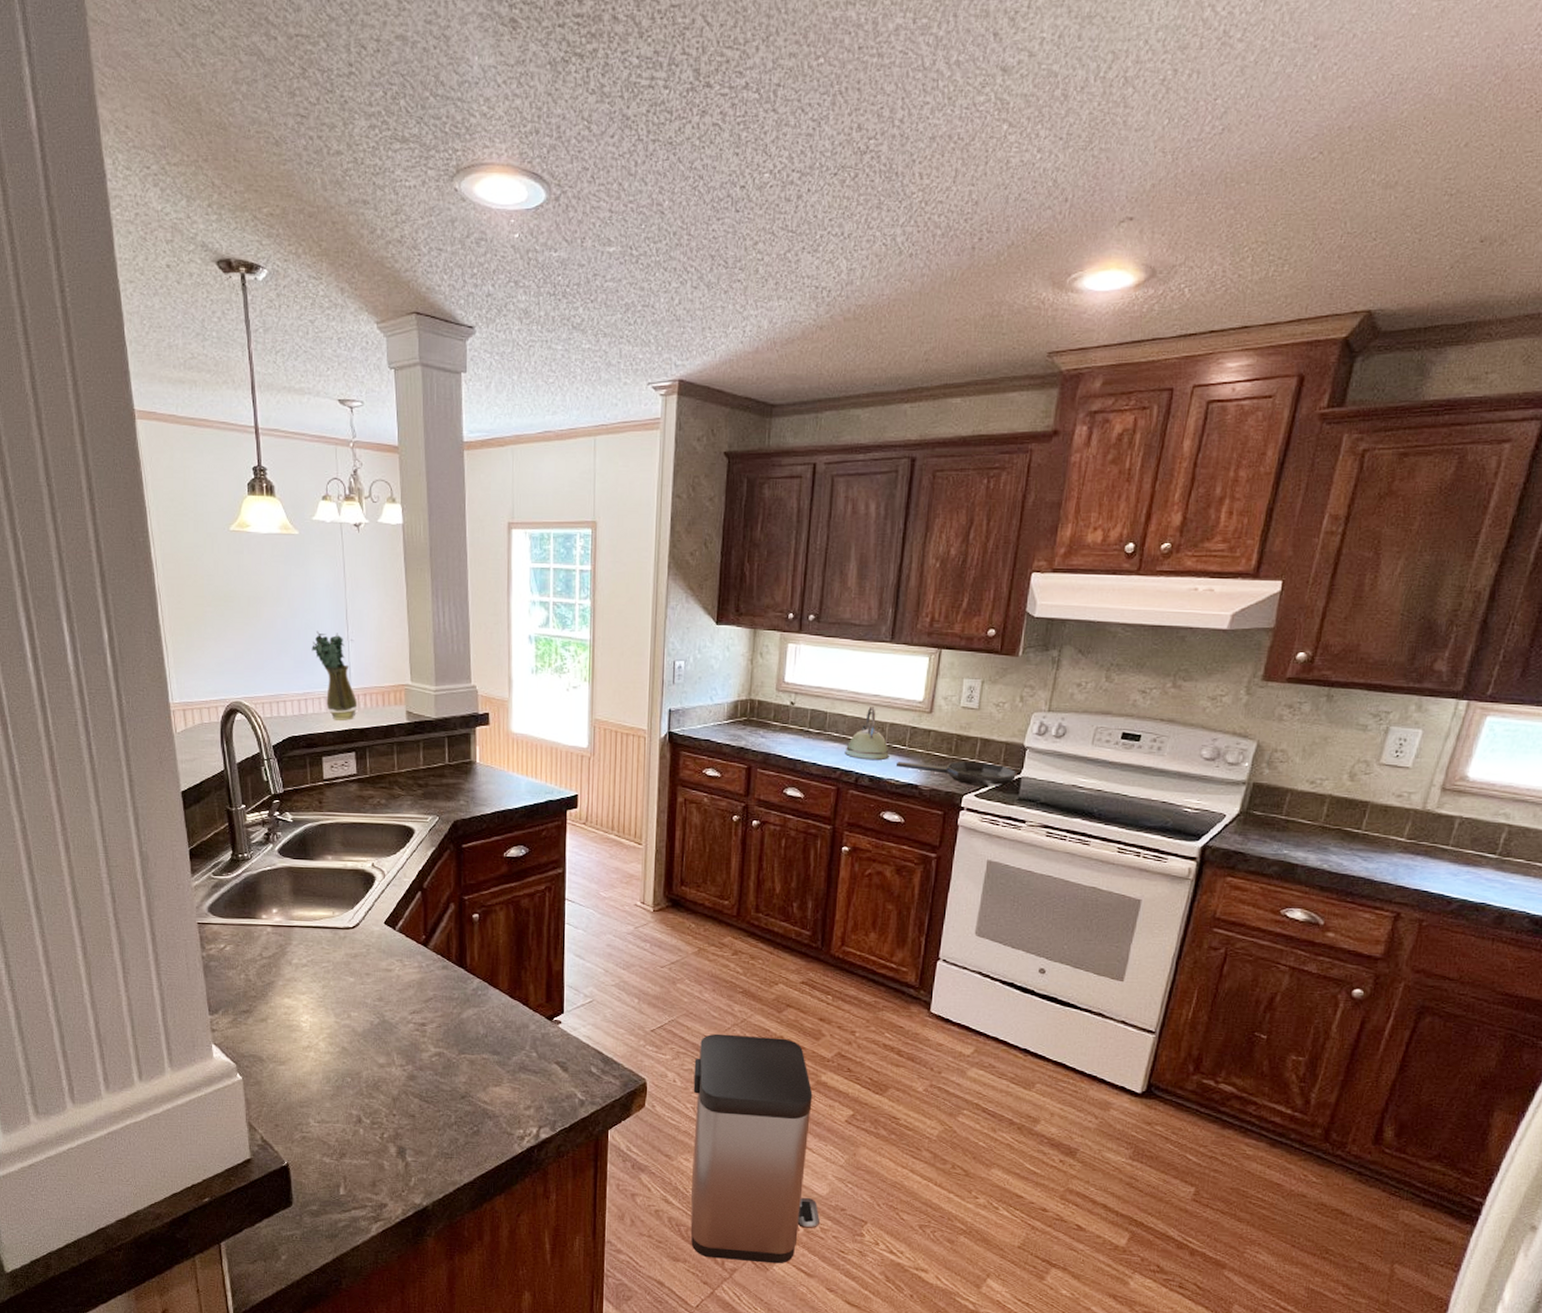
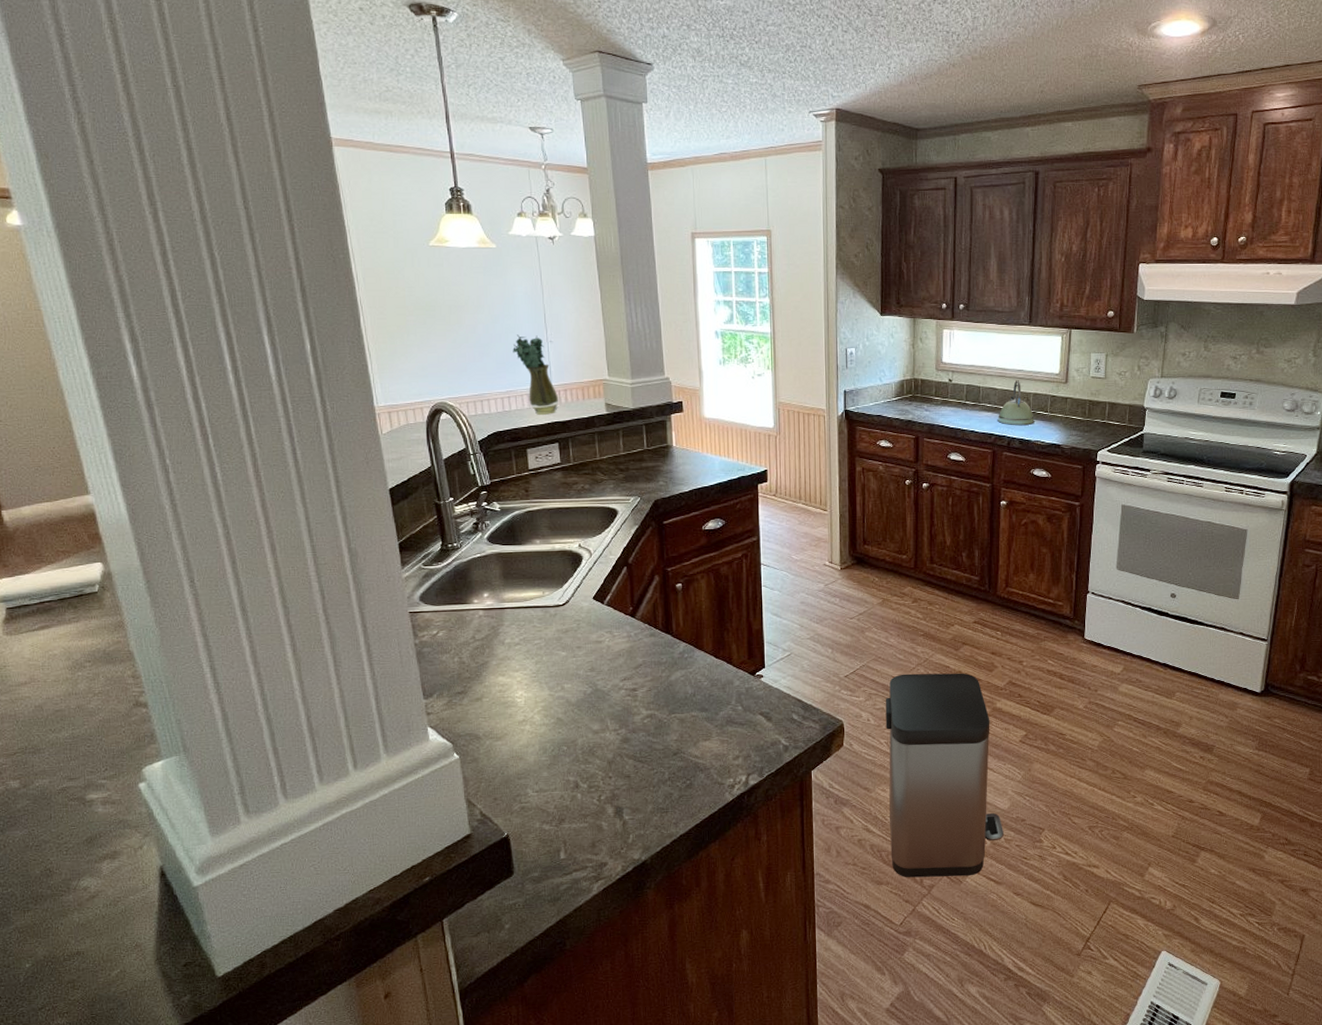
frying pan: present [895,761,1016,787] -> none [1040,422,1139,443]

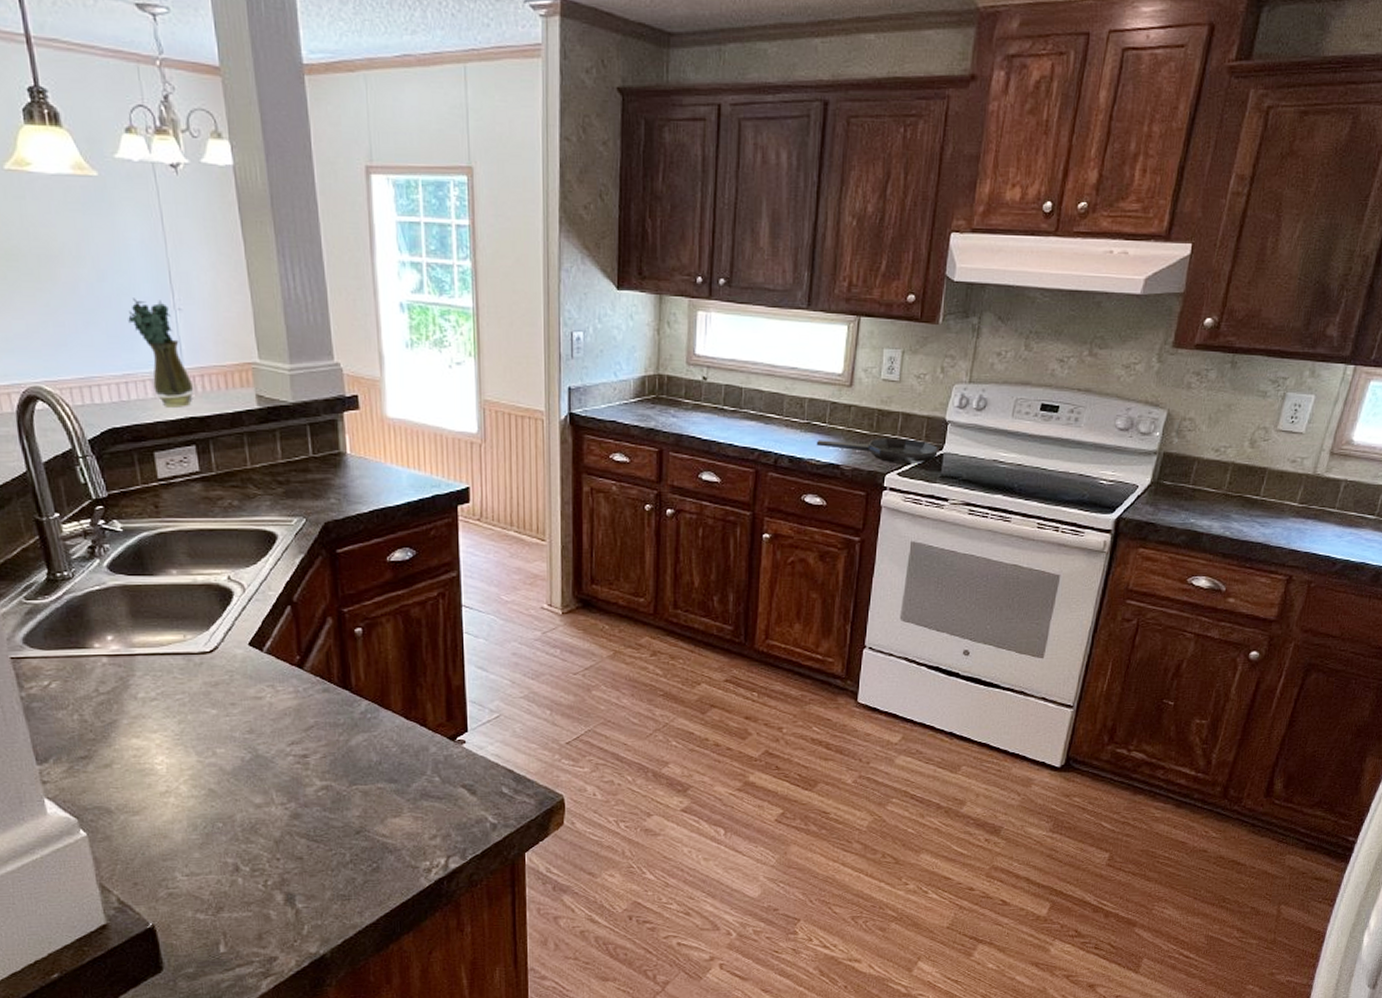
pedal bin: present [885,673,1004,878] -> none [615,740,752,974]
kettle: present [997,380,1035,426] -> none [762,381,809,440]
frying pan: none [1040,422,1139,443] -> present [816,437,938,465]

